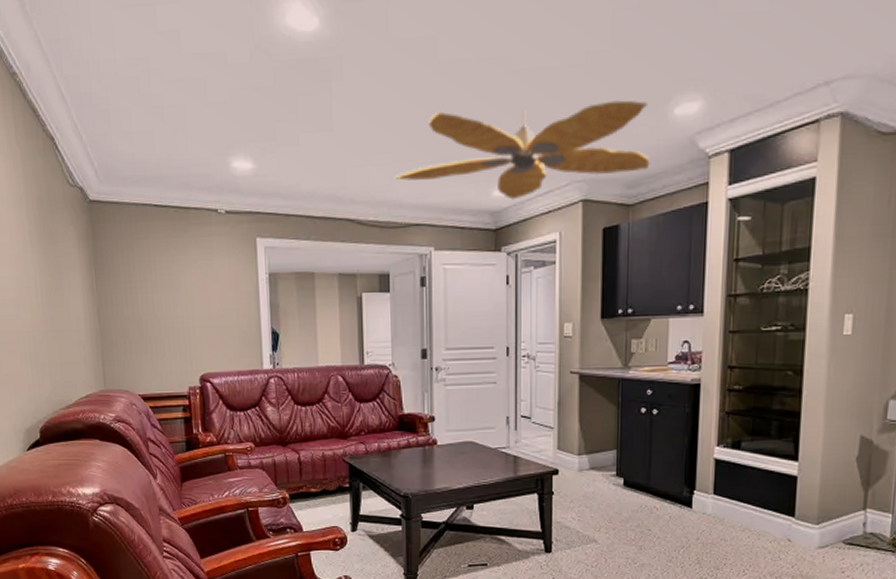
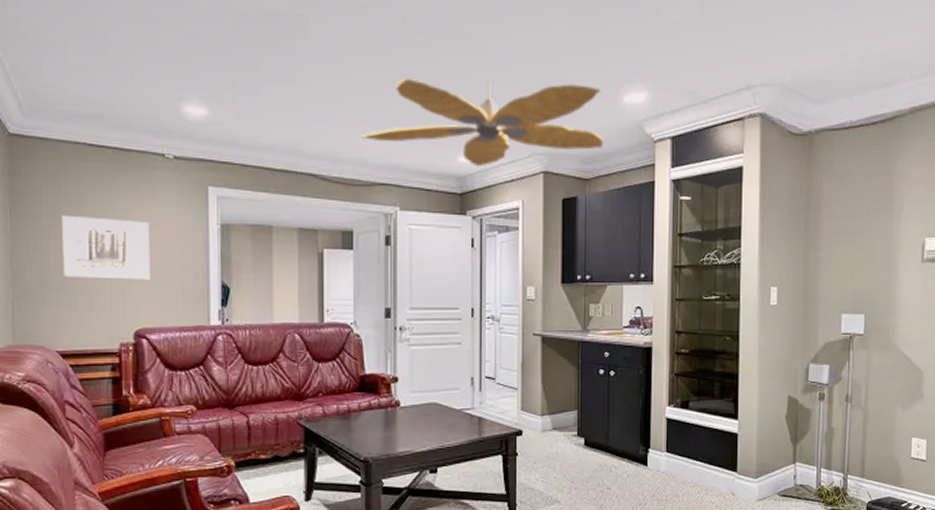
wall art: none [135,272,211,330] -> present [60,214,150,281]

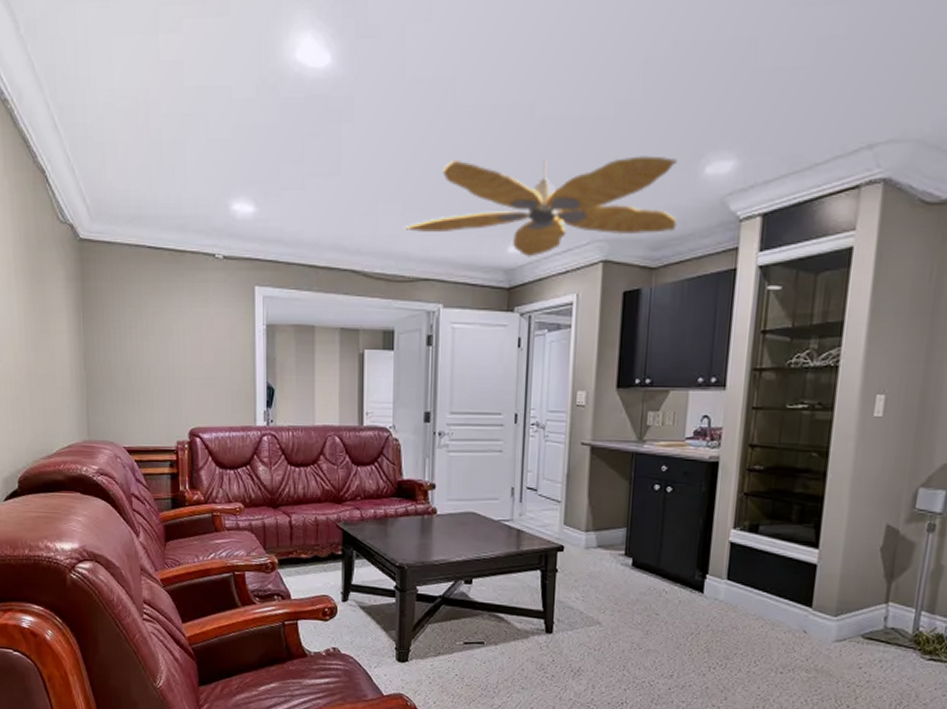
wall art: present [60,214,150,281] -> none [125,317,203,382]

